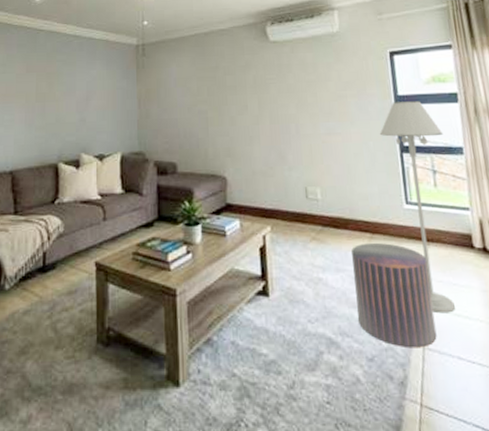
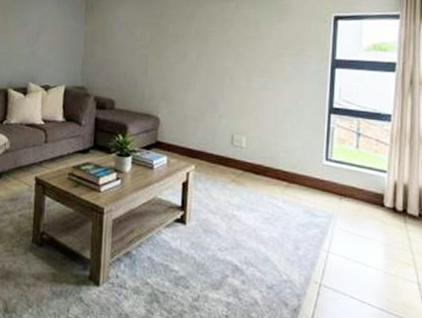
pouf: present [351,242,437,348] -> none [264,190,337,284]
floor lamp: present [379,101,455,314] -> none [311,65,375,259]

